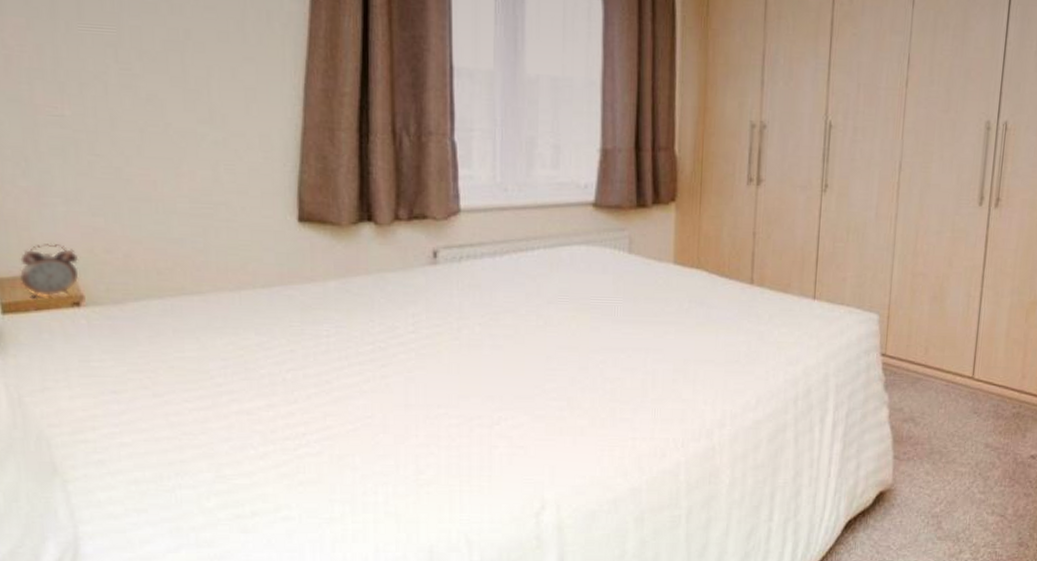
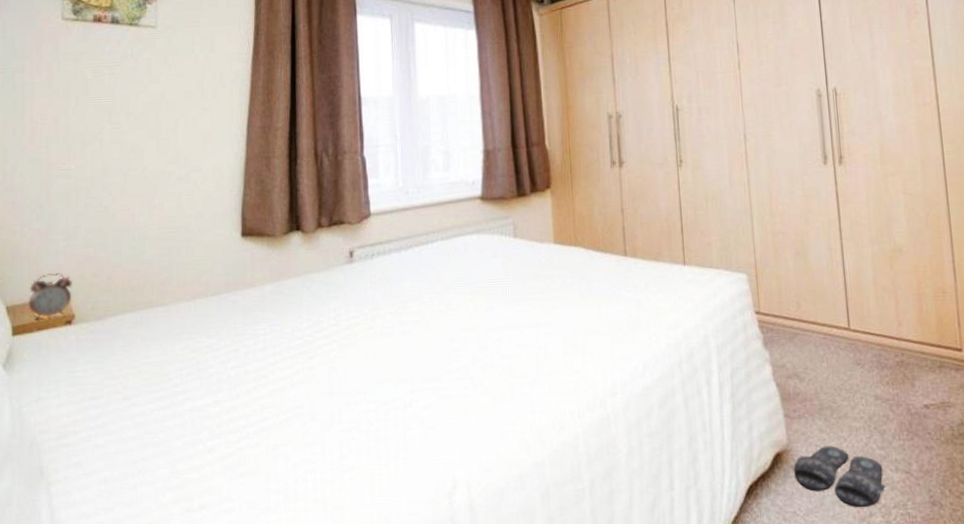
slippers: none [894,488,980,545] -> present [794,445,886,508]

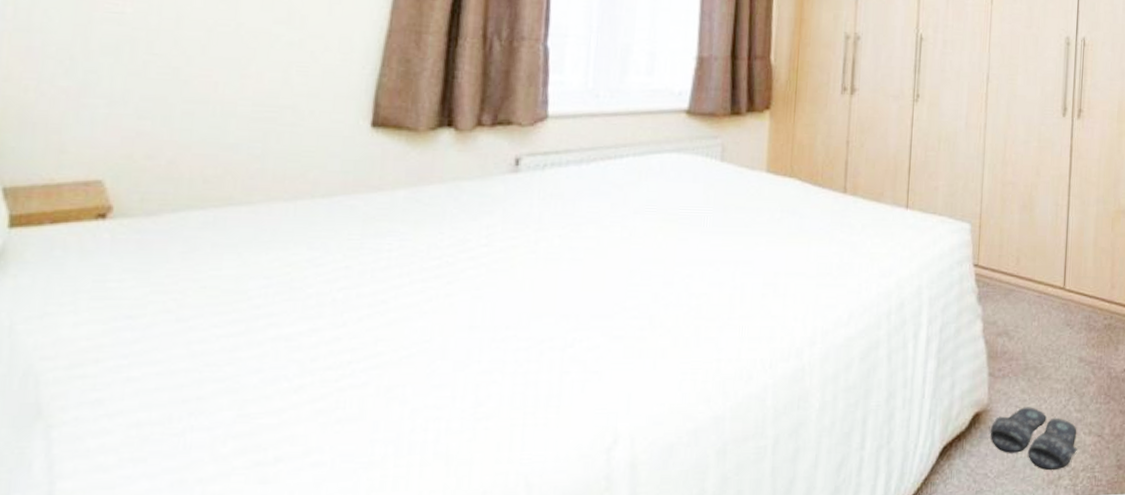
alarm clock: present [28,273,73,320] -> none [39,149,114,209]

